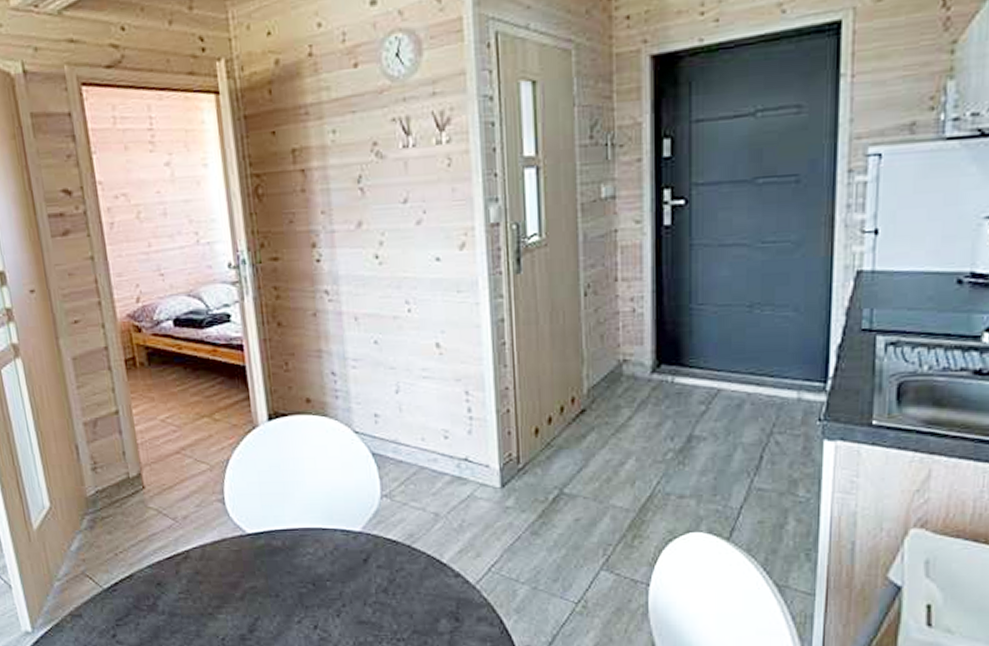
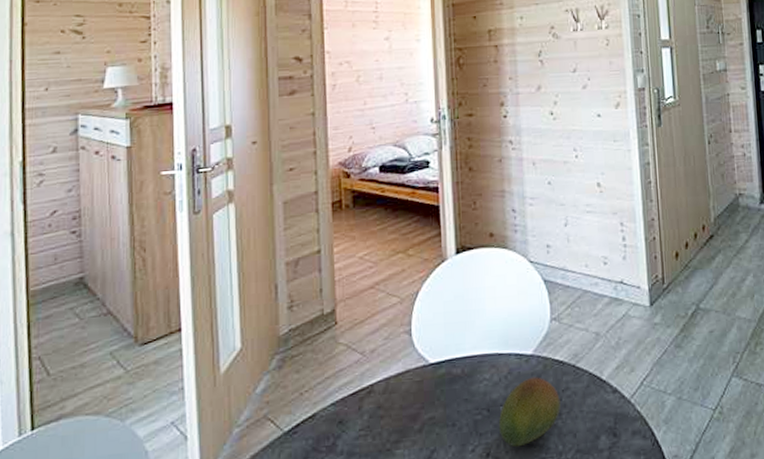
fruit: none [325,555,395,623] -> present [498,377,561,447]

